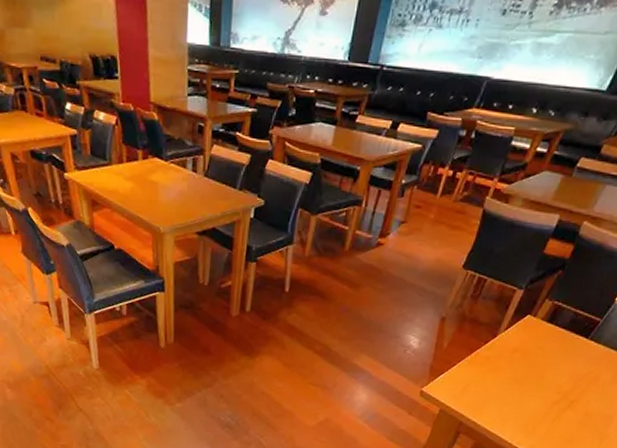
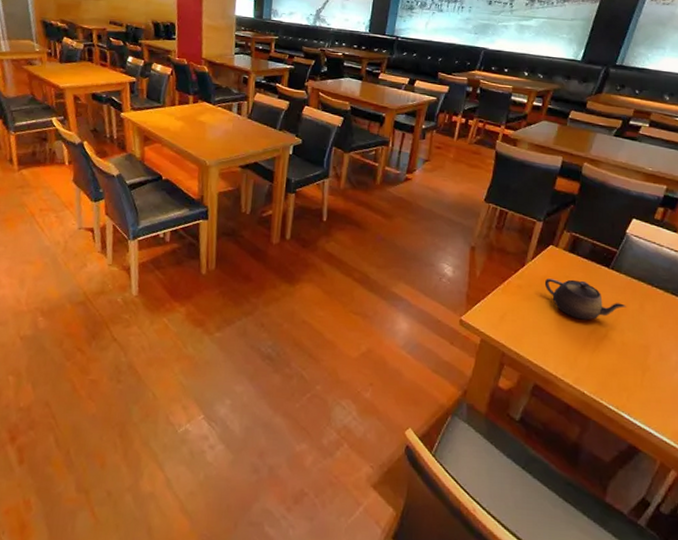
teapot: none [514,350,598,391] -> present [544,279,626,320]

